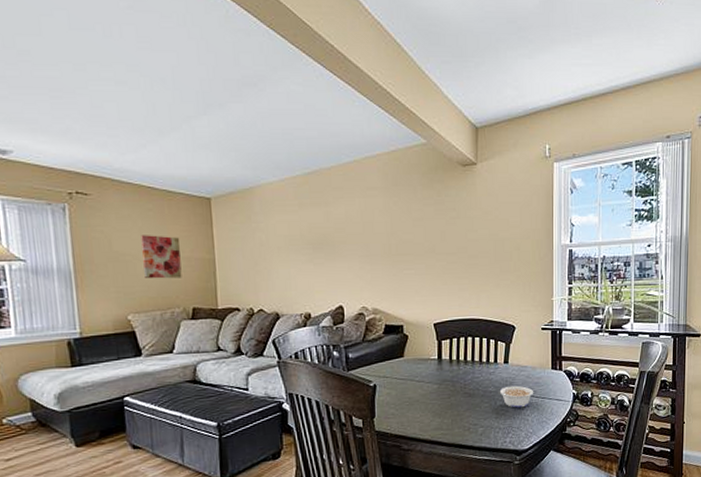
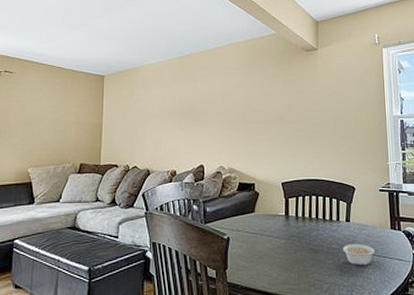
wall art: present [141,235,182,279] -> none [45,104,77,139]

